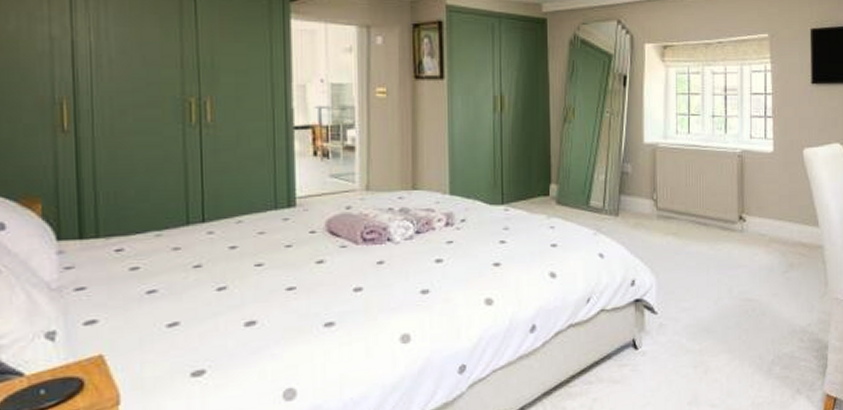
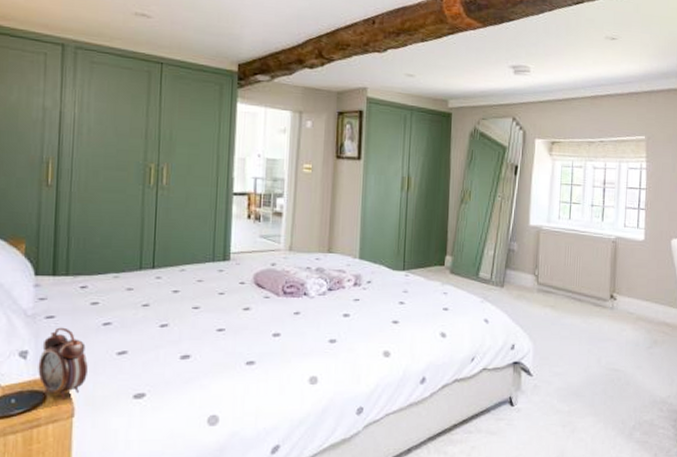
alarm clock: none [70,300,132,385] -> present [38,327,88,399]

